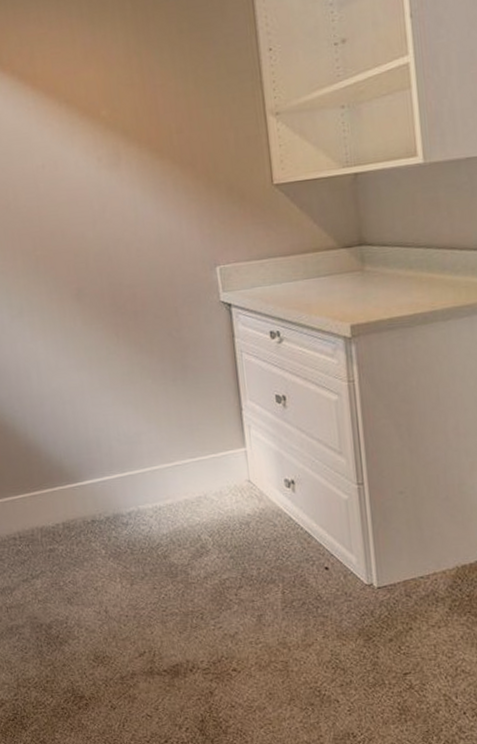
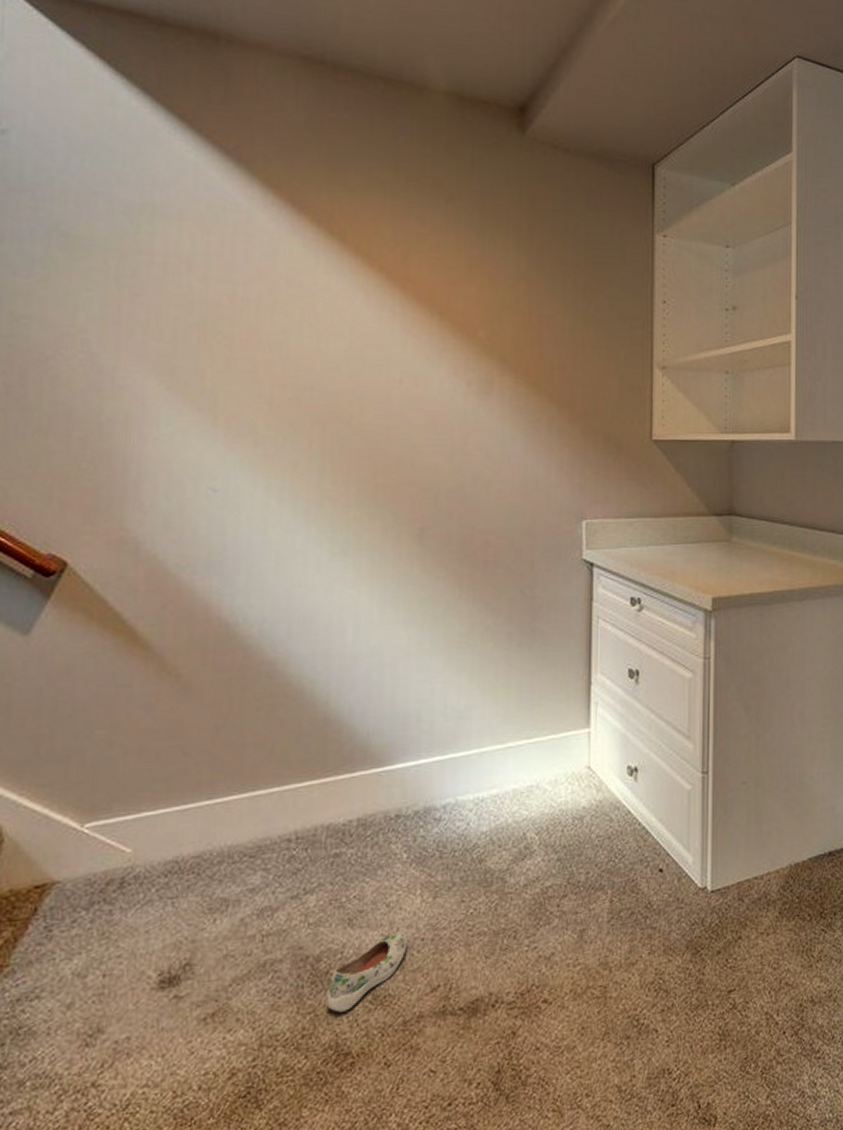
shoe: none [60,610,116,666] -> present [327,932,407,1012]

